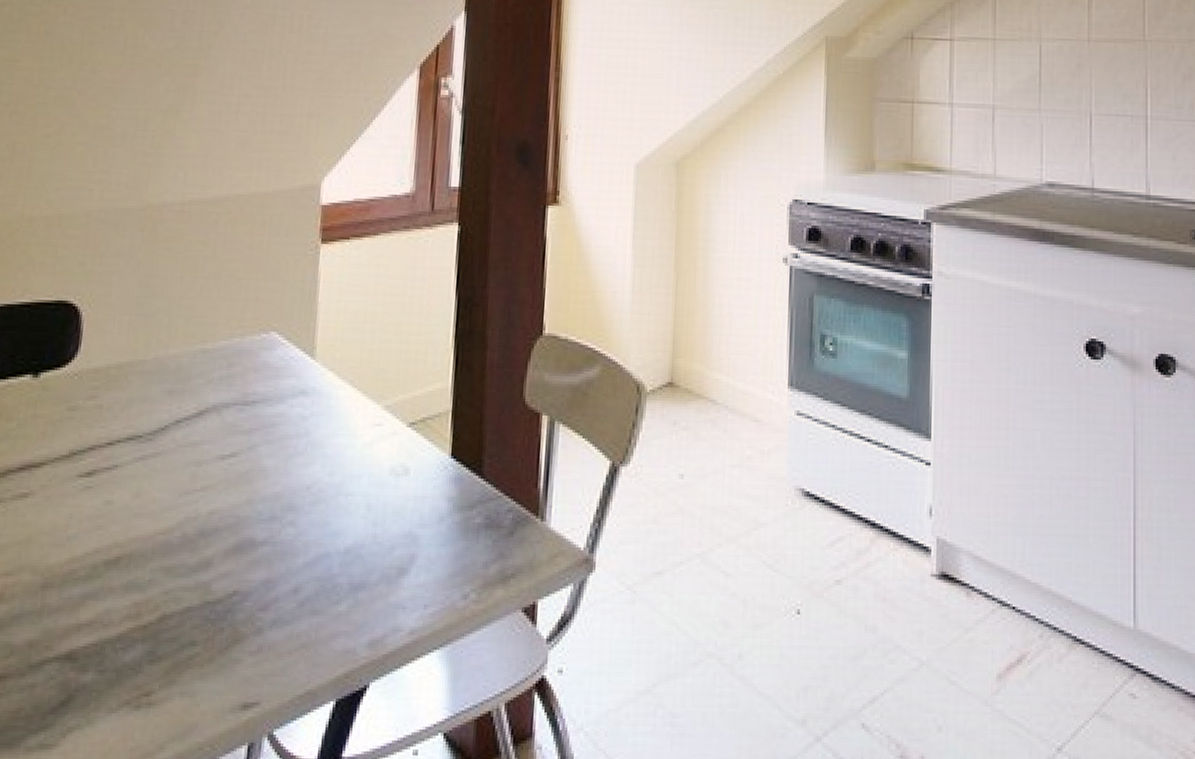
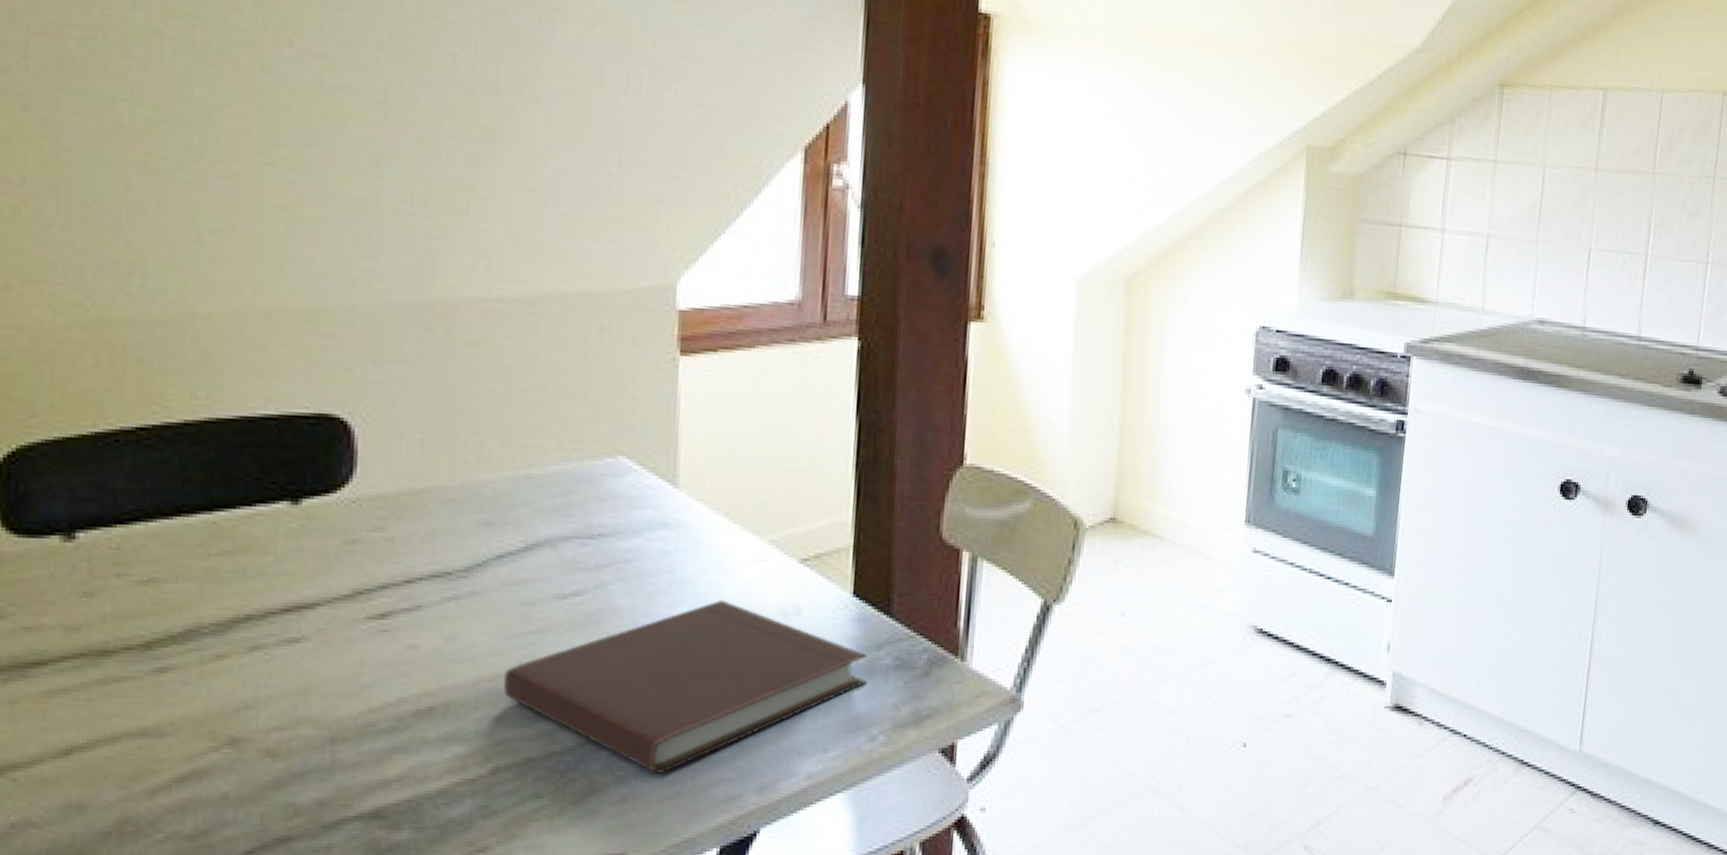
notebook: none [173,461,463,625] -> present [504,600,868,773]

